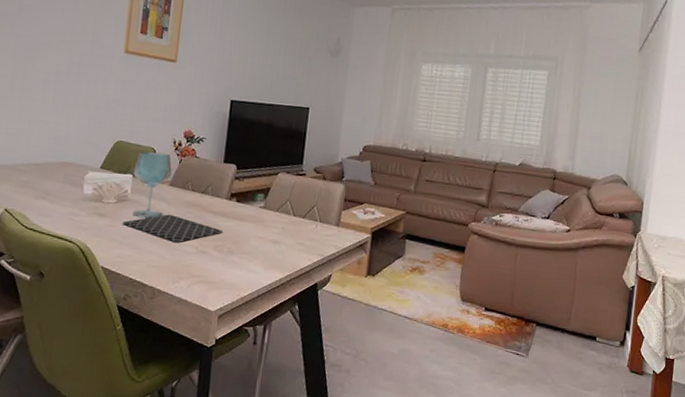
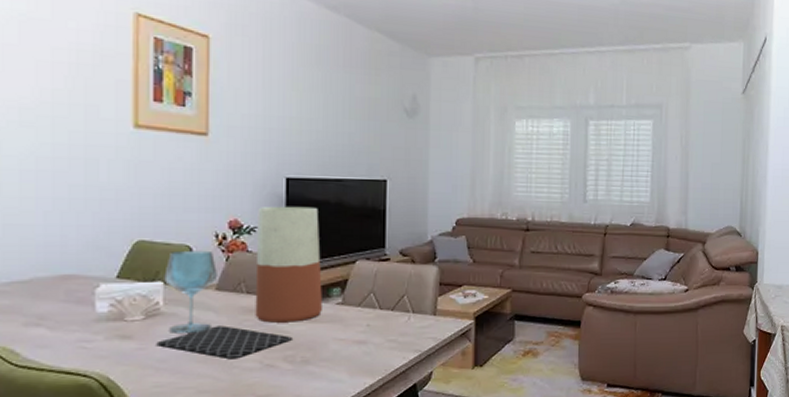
vase: none [196,122,253,219] -> present [255,206,322,323]

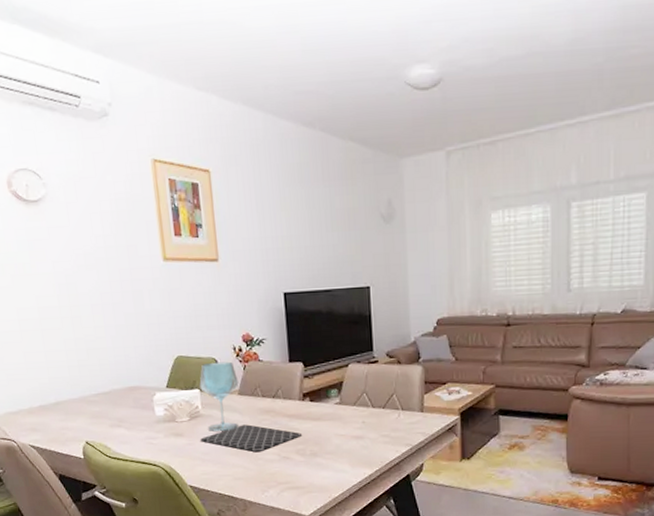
vase: present [255,206,322,323] -> none [263,317,324,422]

